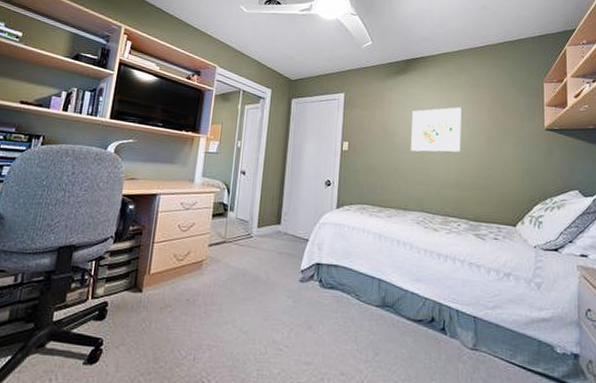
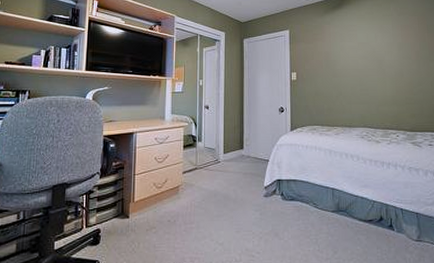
wall art: present [411,107,461,152] -> none [350,33,395,75]

